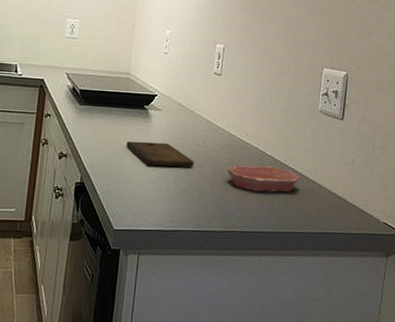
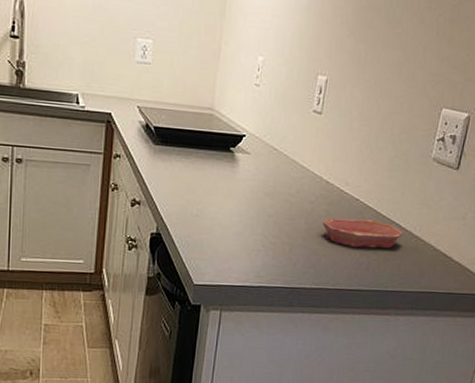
cutting board: present [126,141,194,167] -> none [208,188,286,219]

